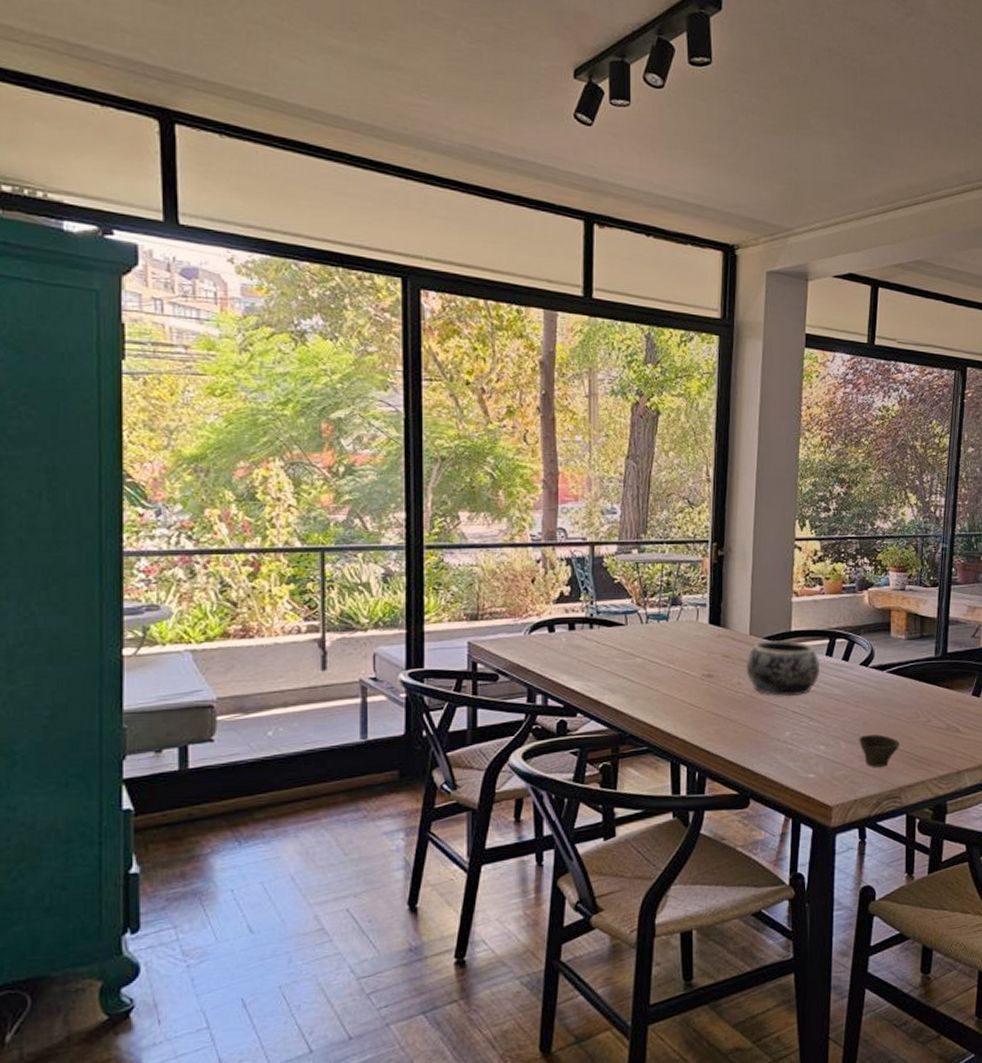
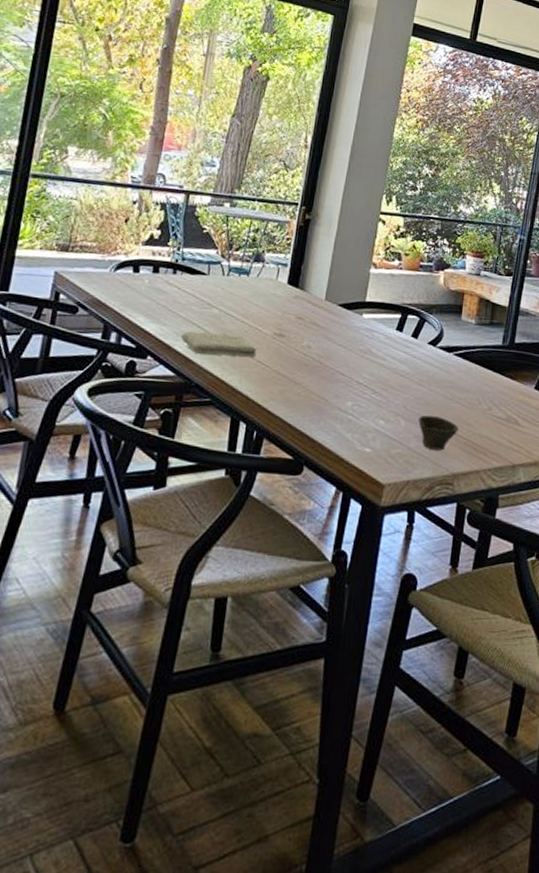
washcloth: none [609,681,687,706] -> present [181,331,258,358]
decorative bowl: present [746,639,819,697] -> none [317,307,389,367]

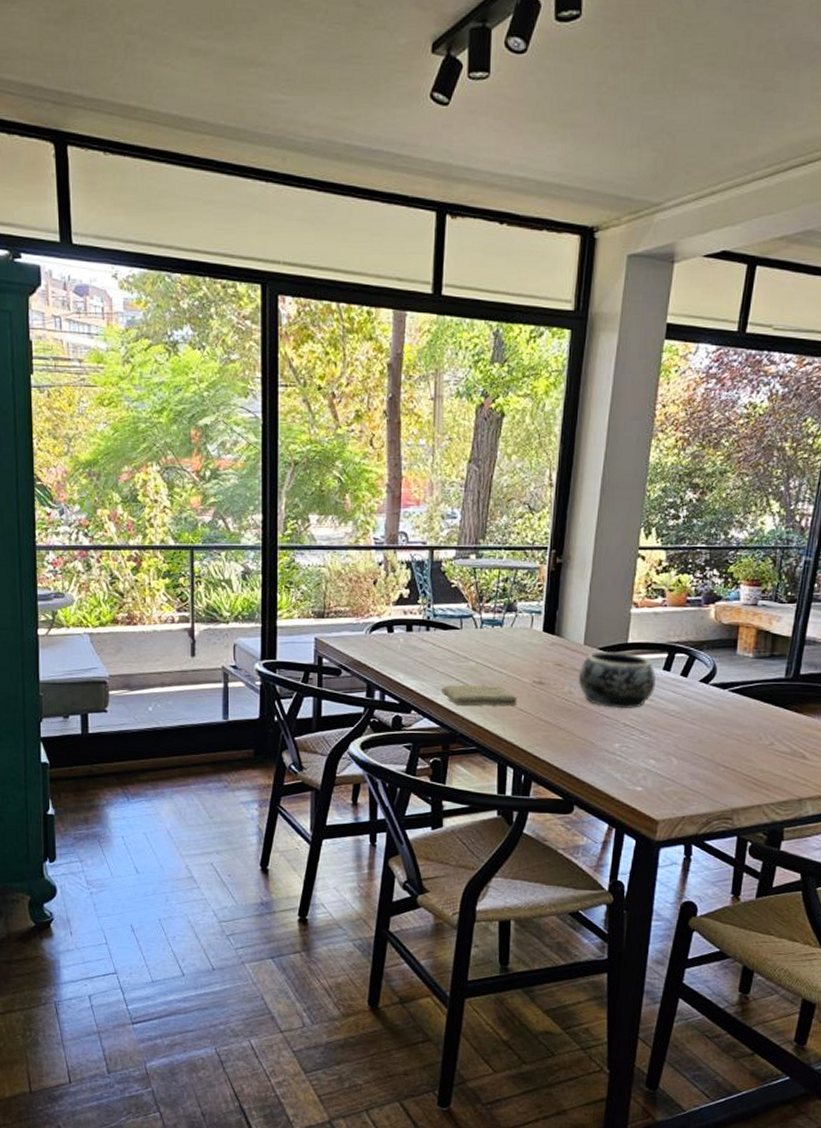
decorative bowl: none [317,307,389,367] -> present [578,650,656,709]
cup: present [418,415,460,450] -> none [692,753,738,787]

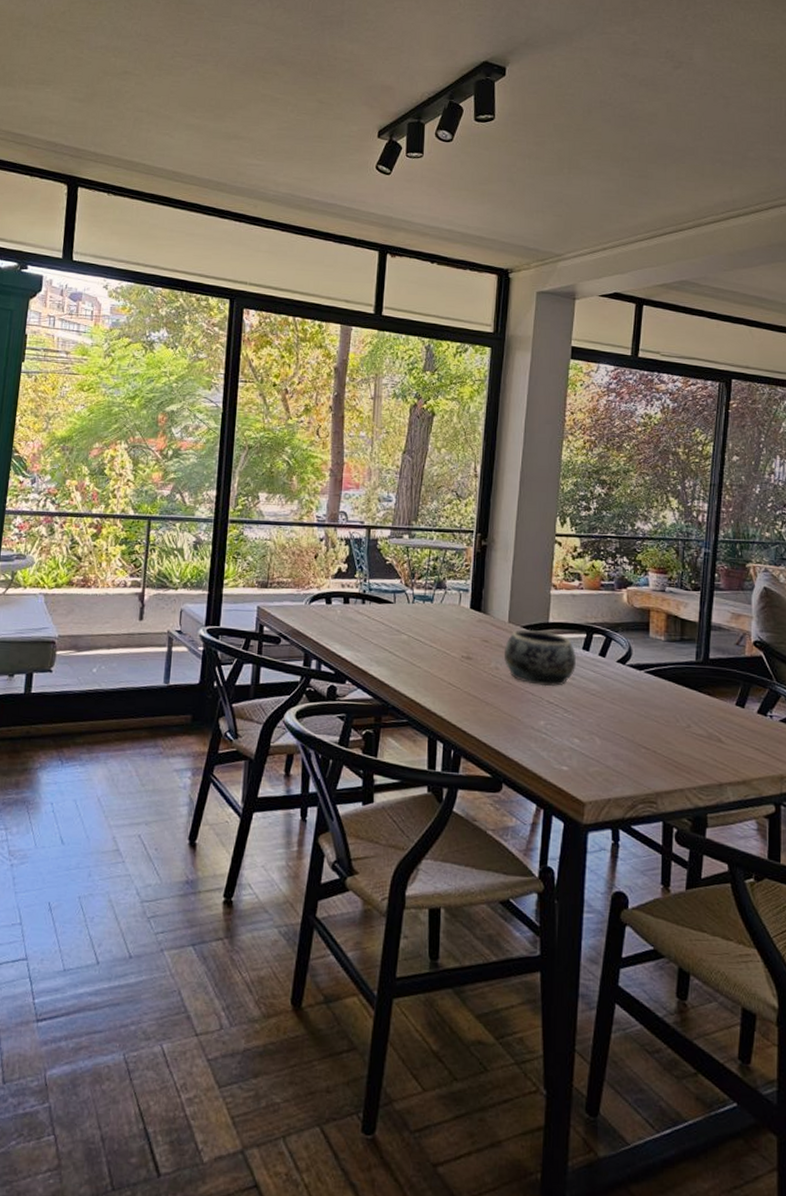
washcloth: present [442,684,518,707] -> none [375,656,447,680]

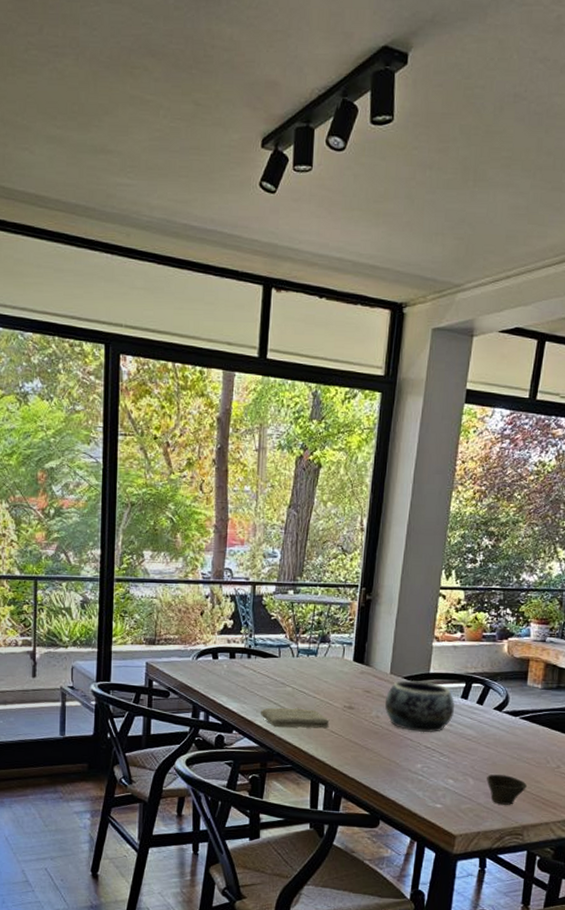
washcloth: none [375,656,447,680] -> present [261,707,330,729]
cup: none [614,733,658,769] -> present [487,774,528,805]

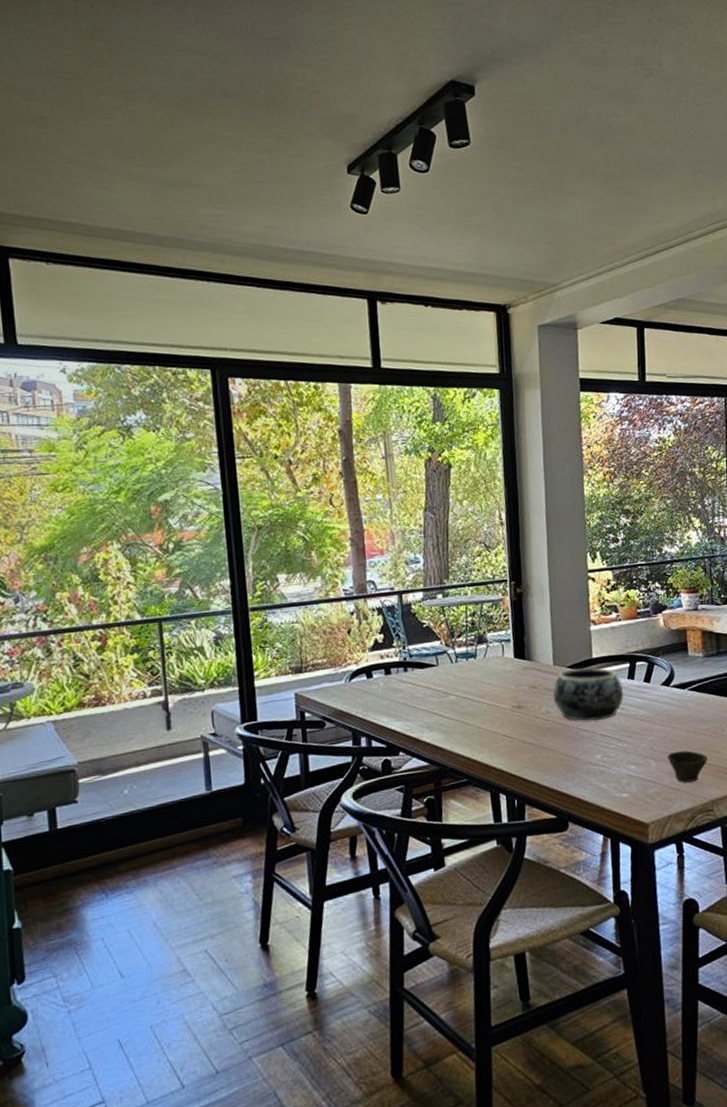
washcloth: present [261,707,330,729] -> none [426,716,501,741]

